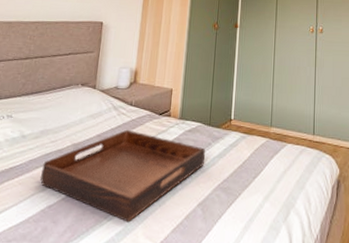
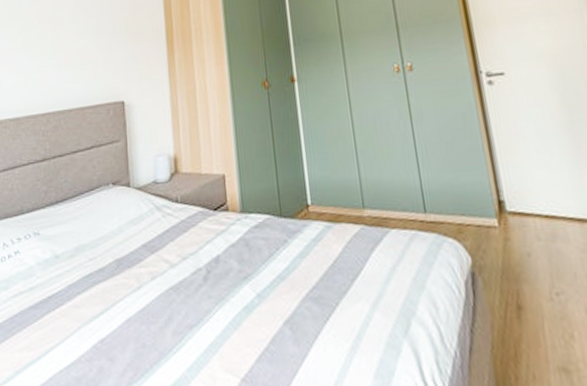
serving tray: present [40,129,205,223] -> none [85,233,283,353]

